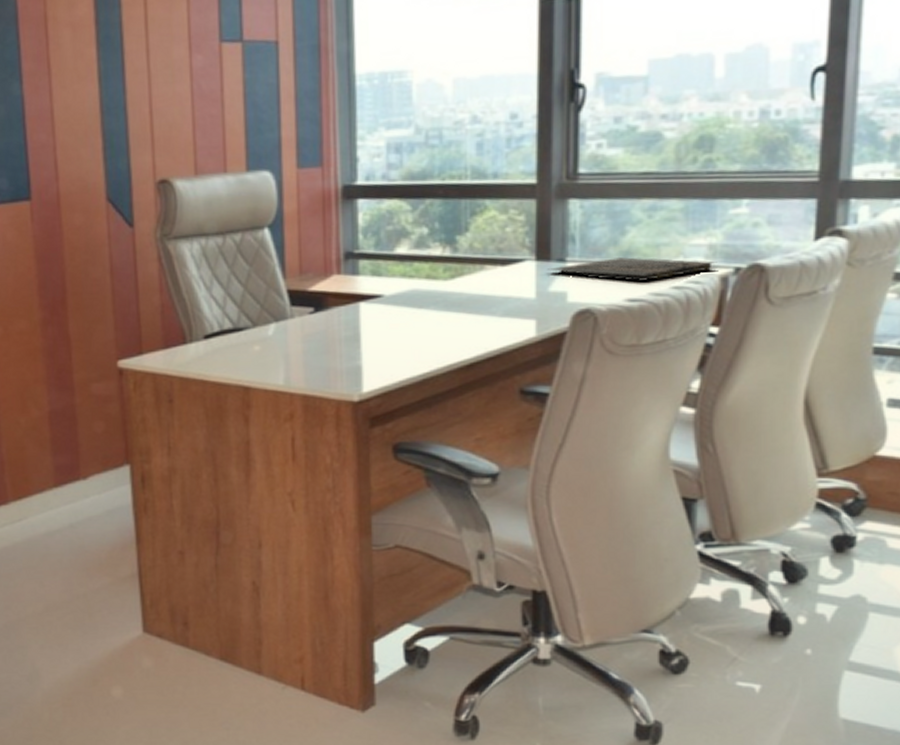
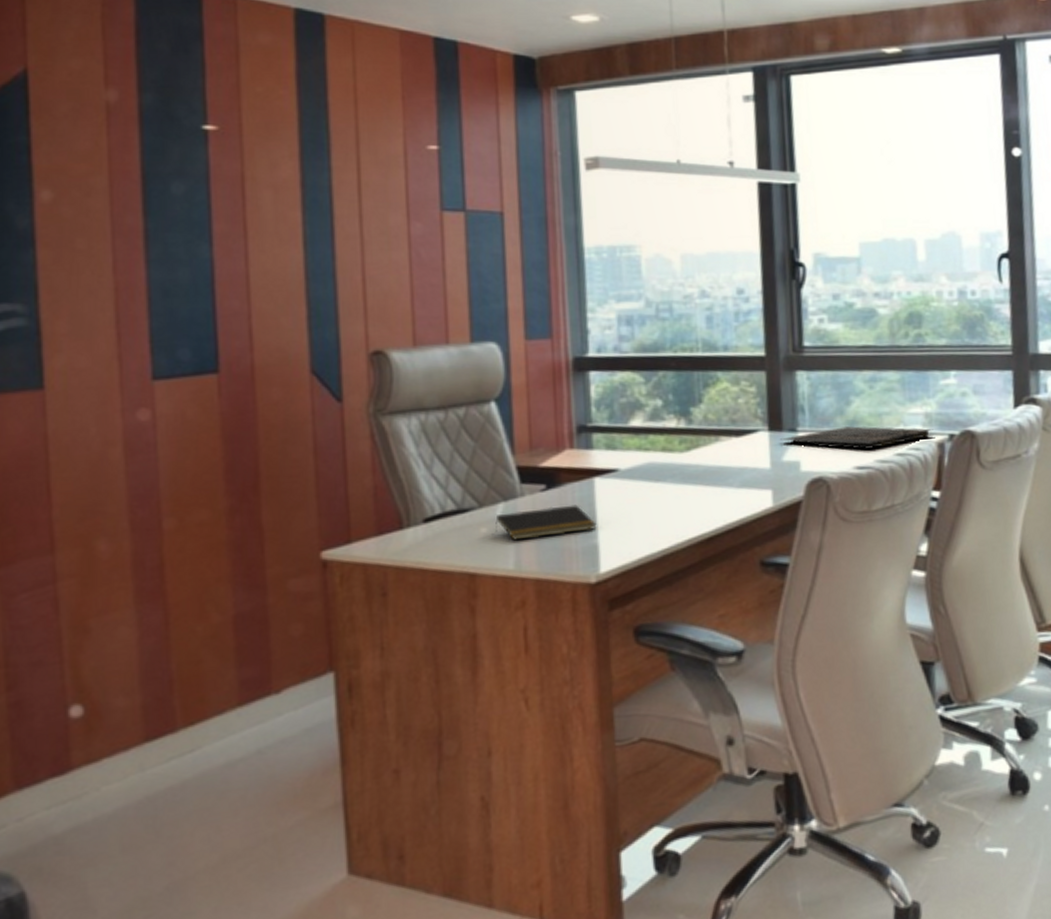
notepad: none [267,327,361,359] -> present [495,504,597,541]

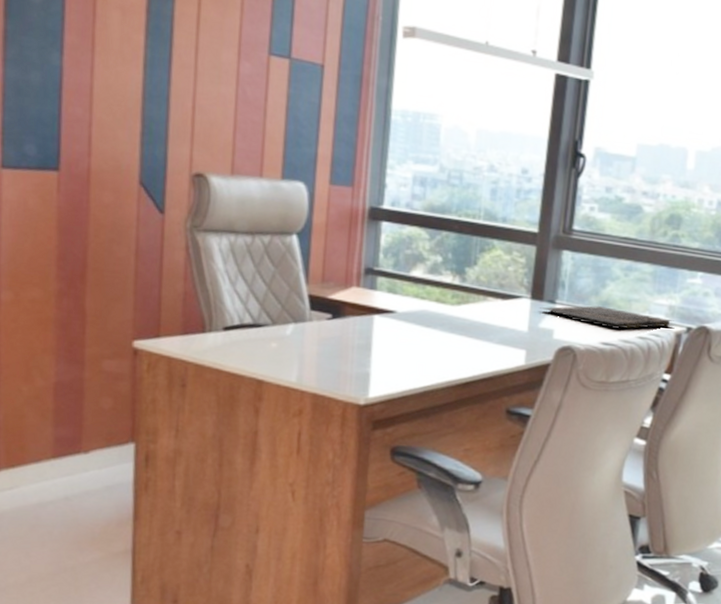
notepad: present [495,504,597,541] -> none [284,333,371,361]

